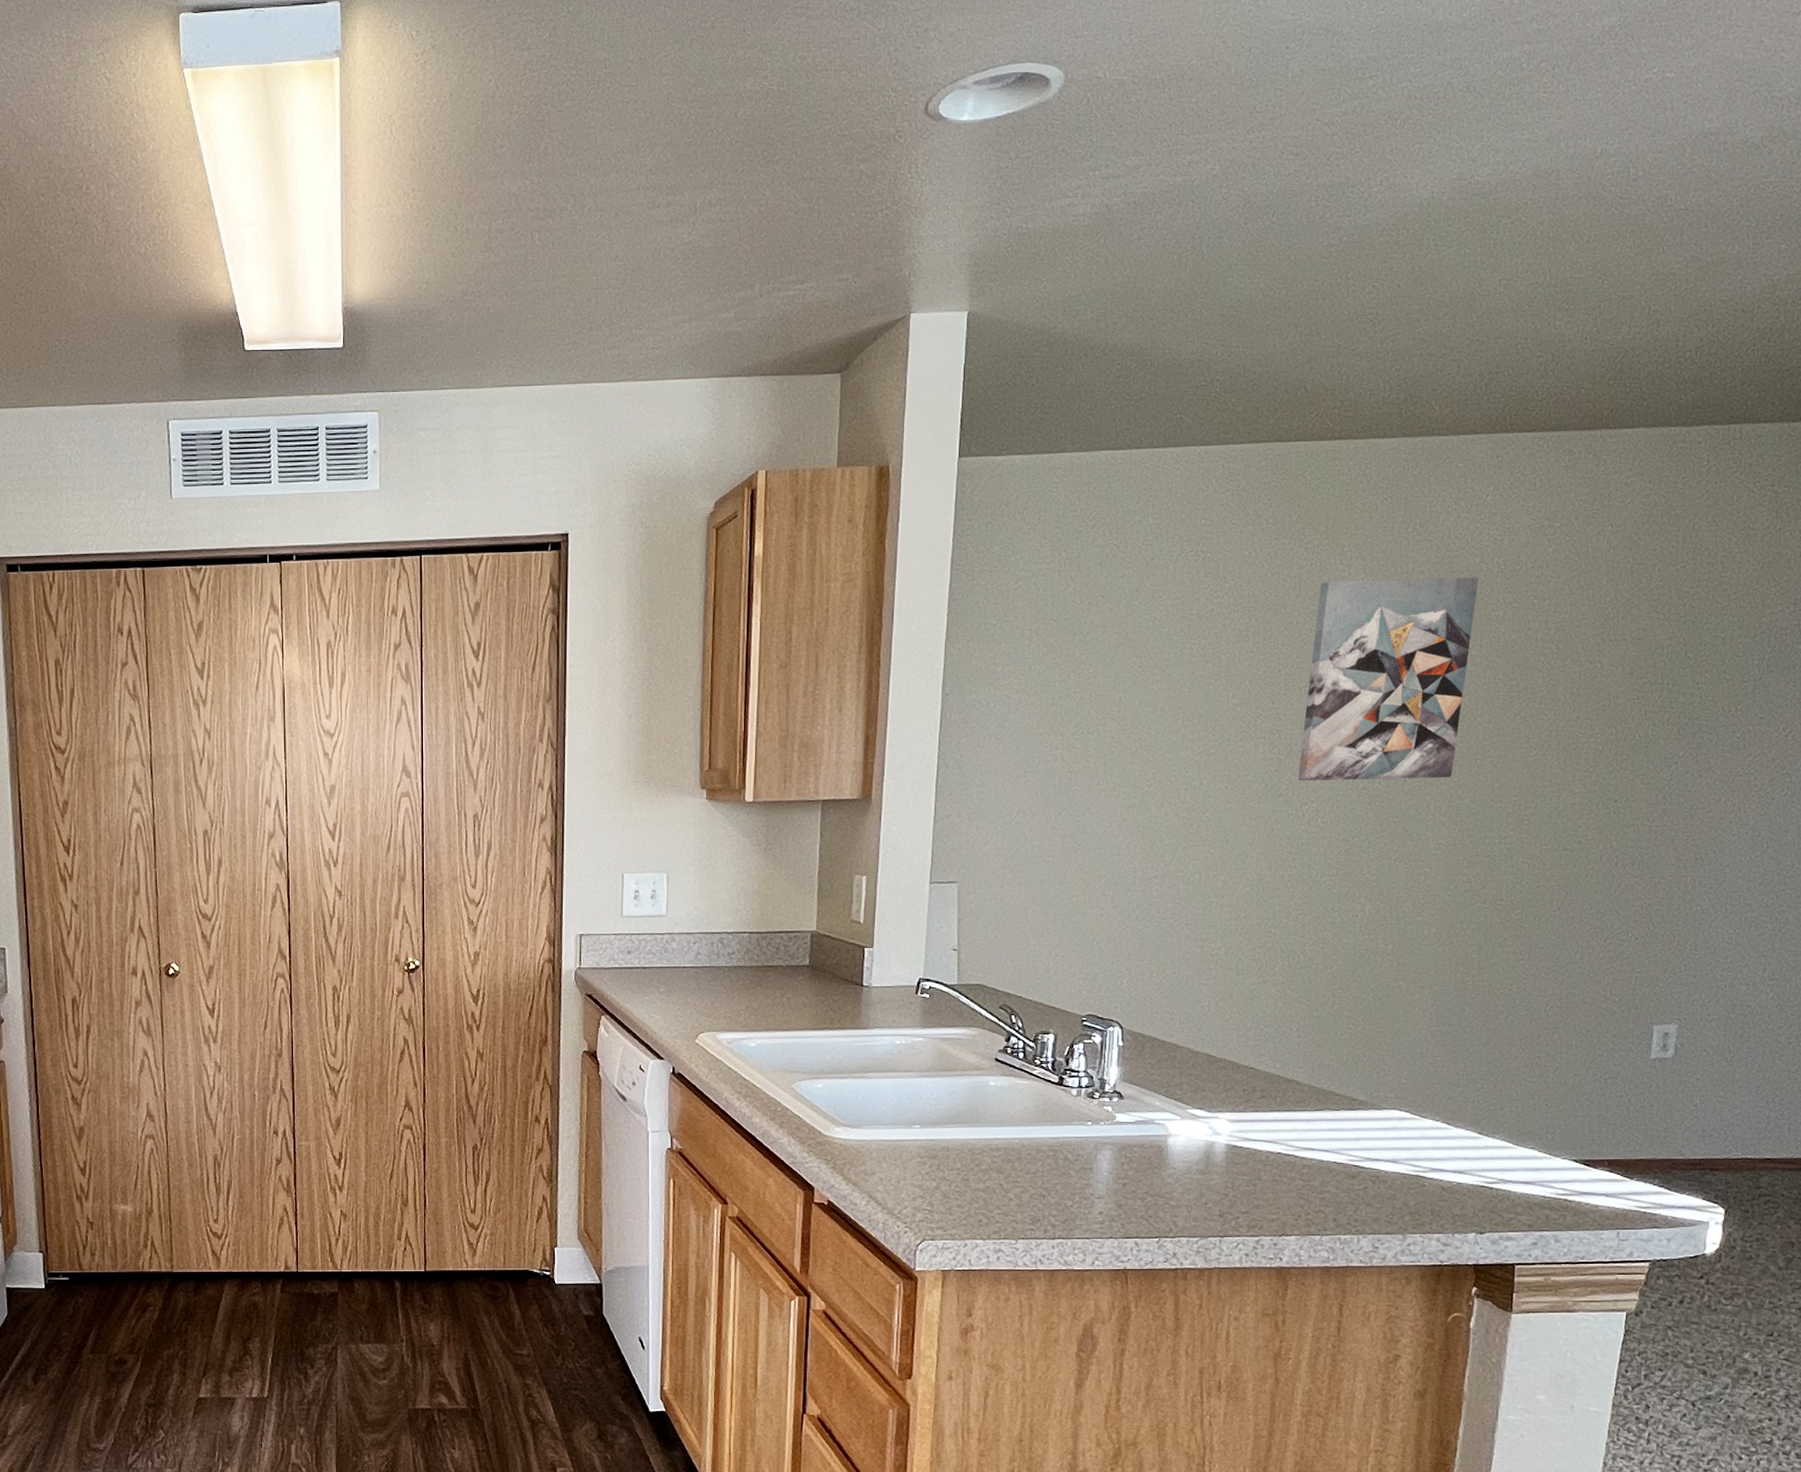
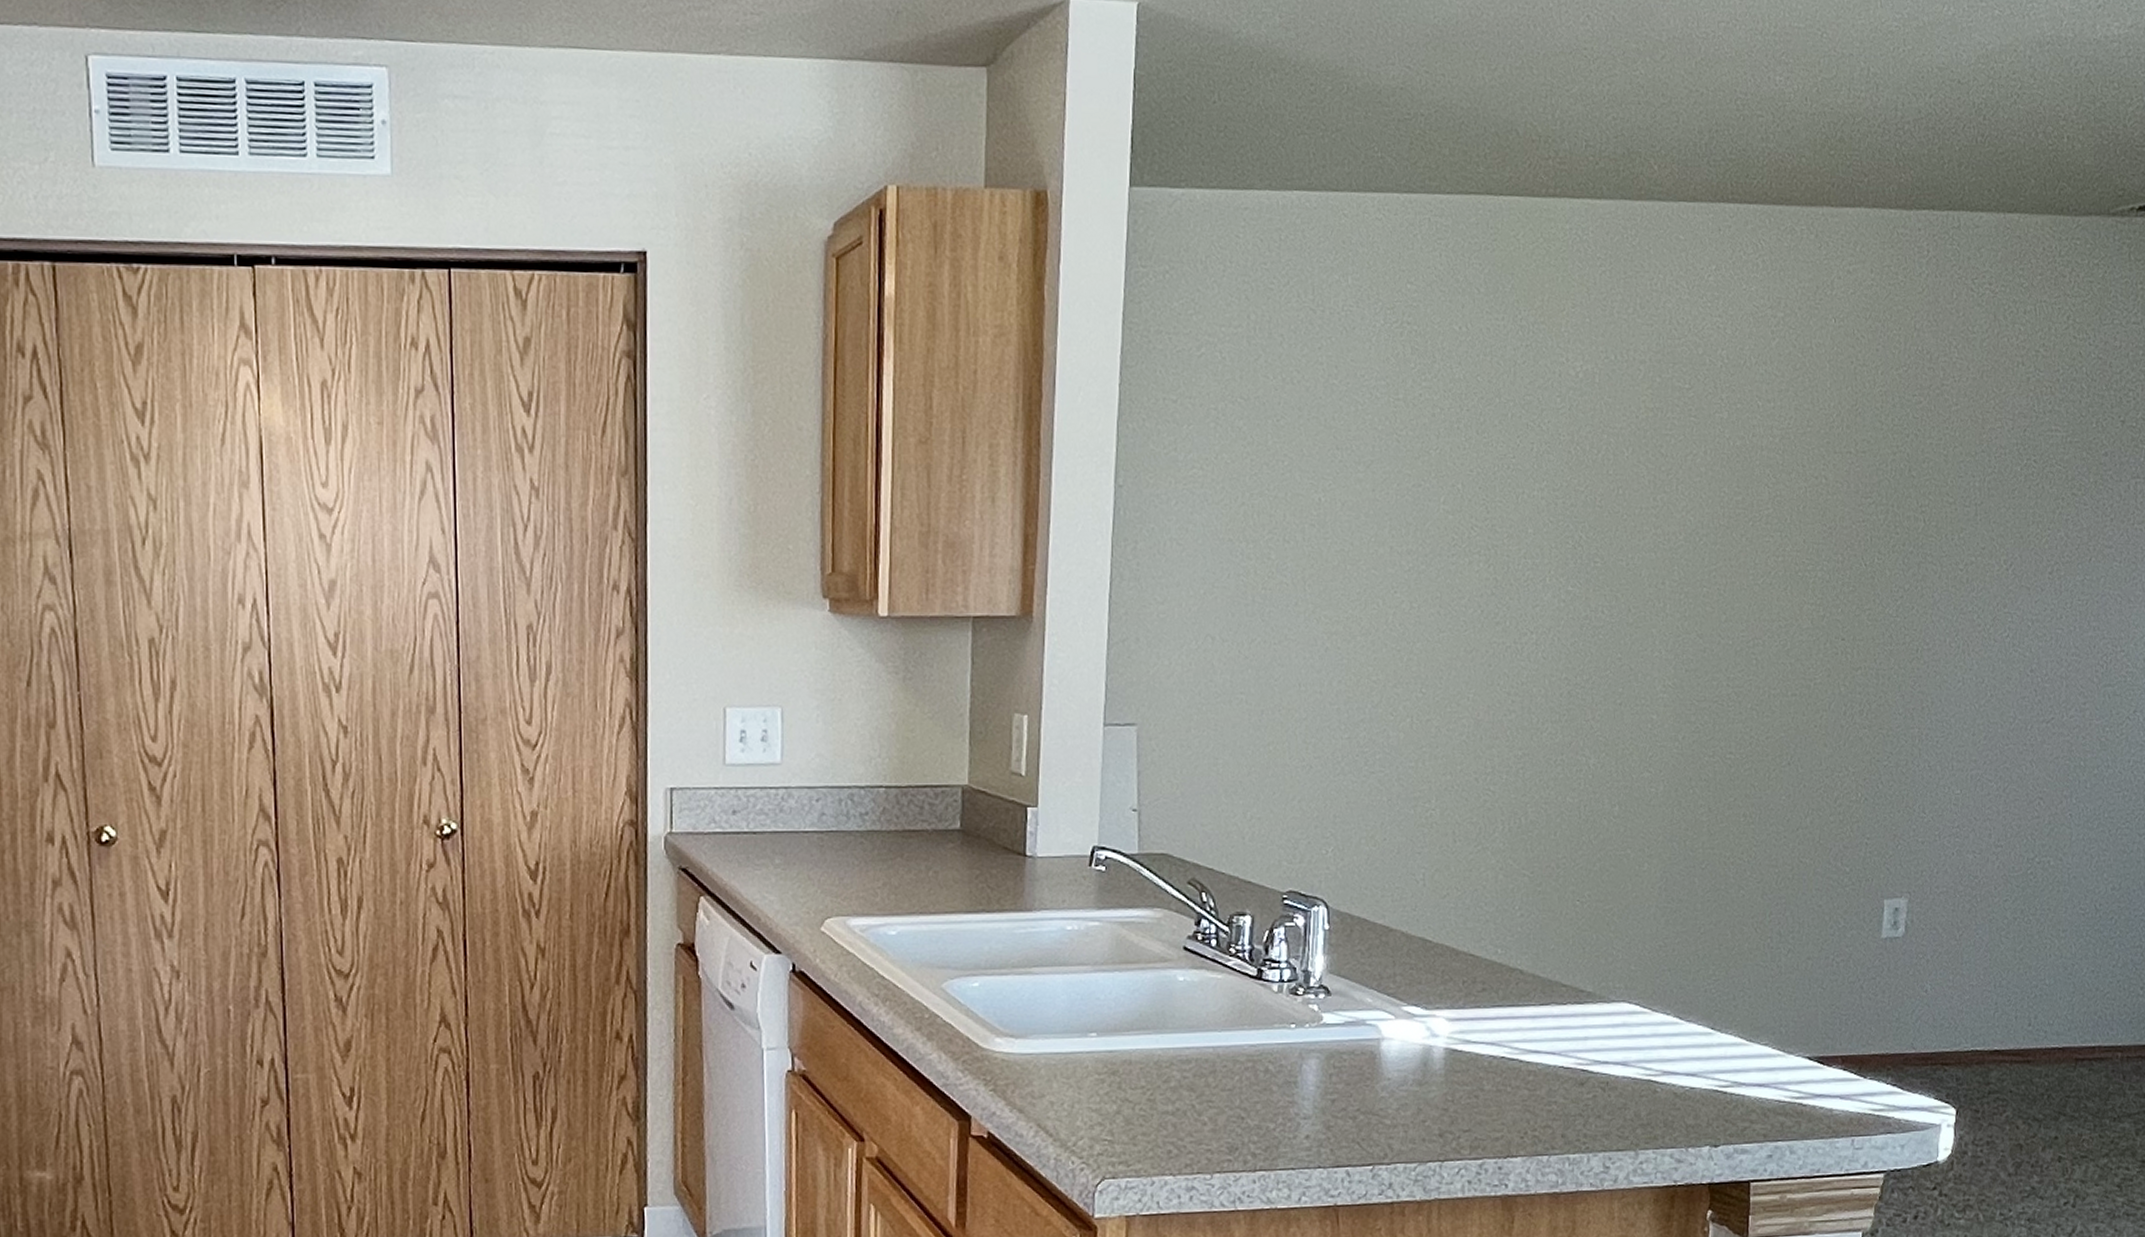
wall art: present [1298,577,1479,782] -> none [1516,367,1702,608]

